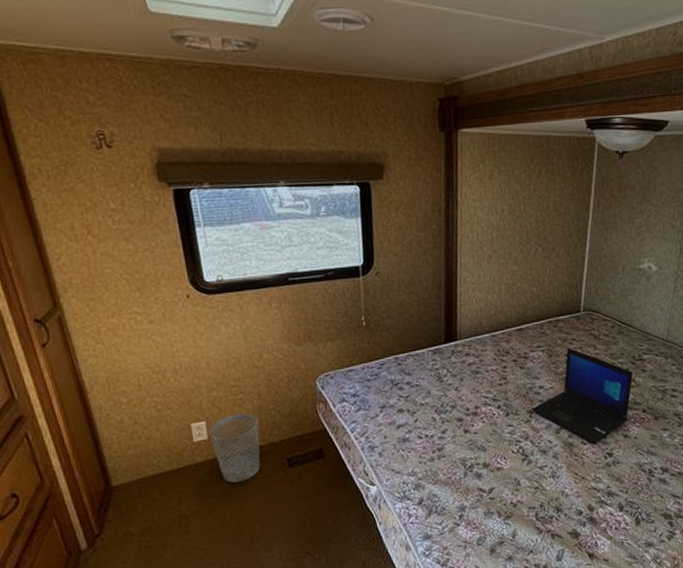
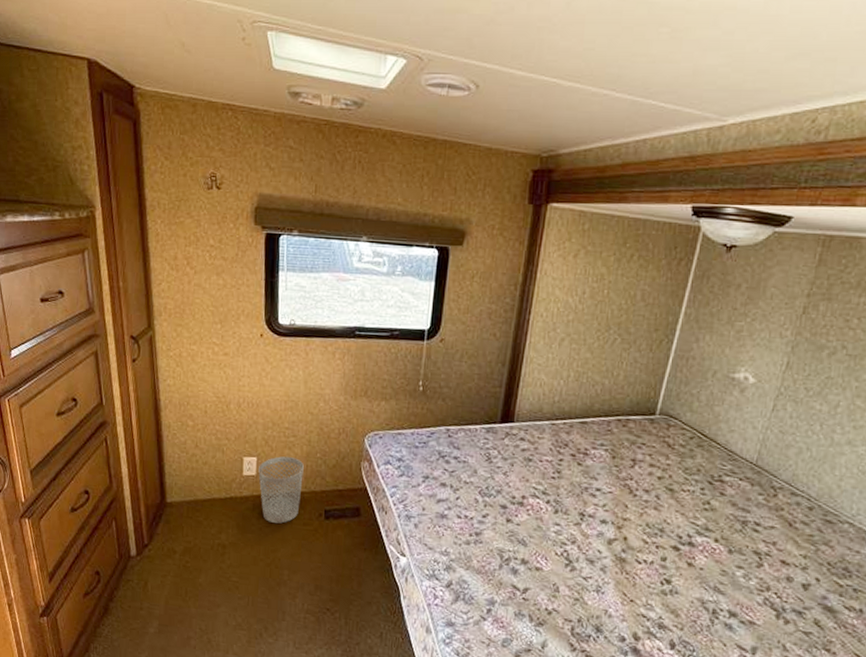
laptop: present [532,347,633,445] -> none [584,451,709,566]

